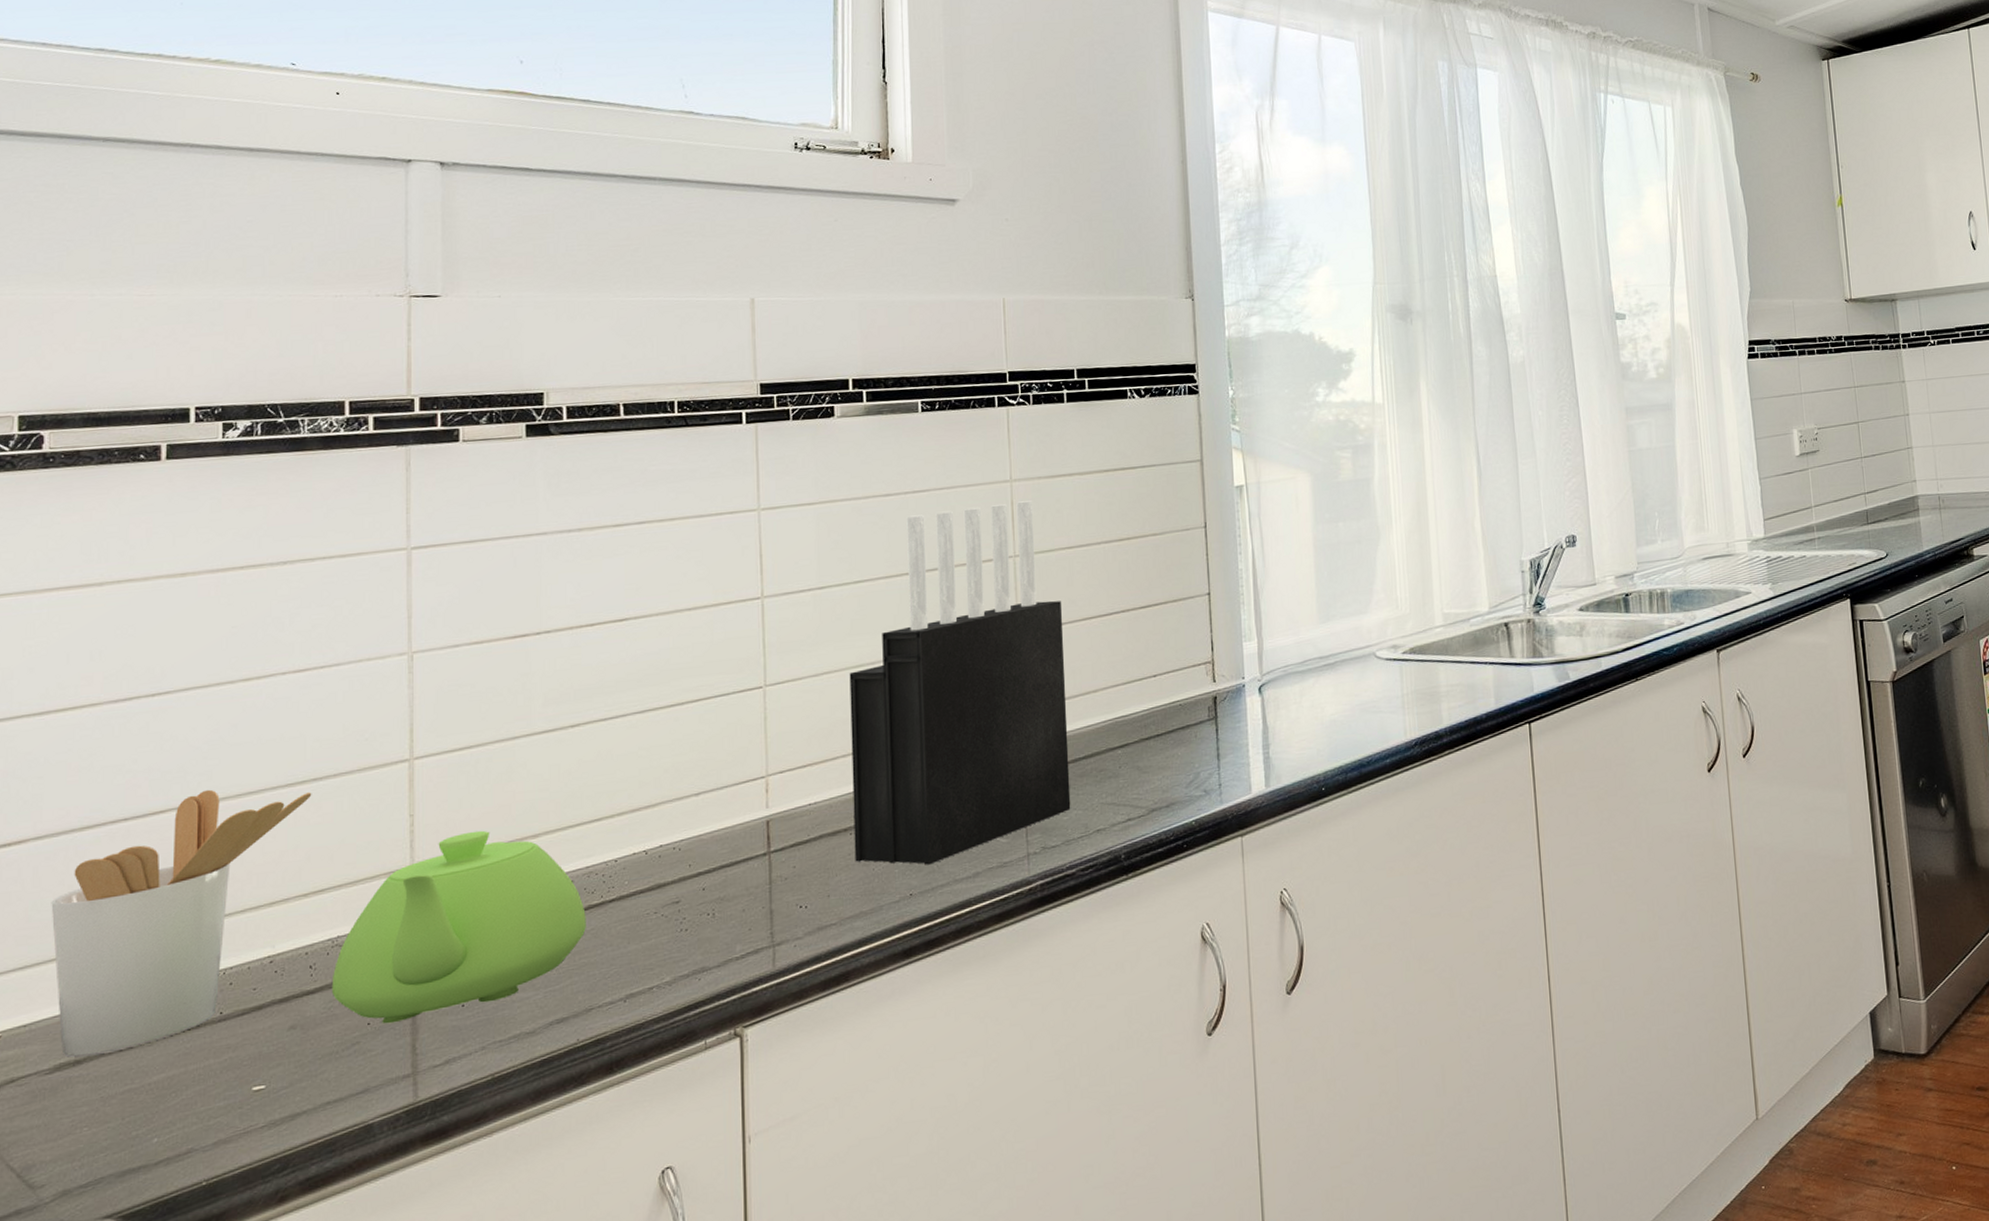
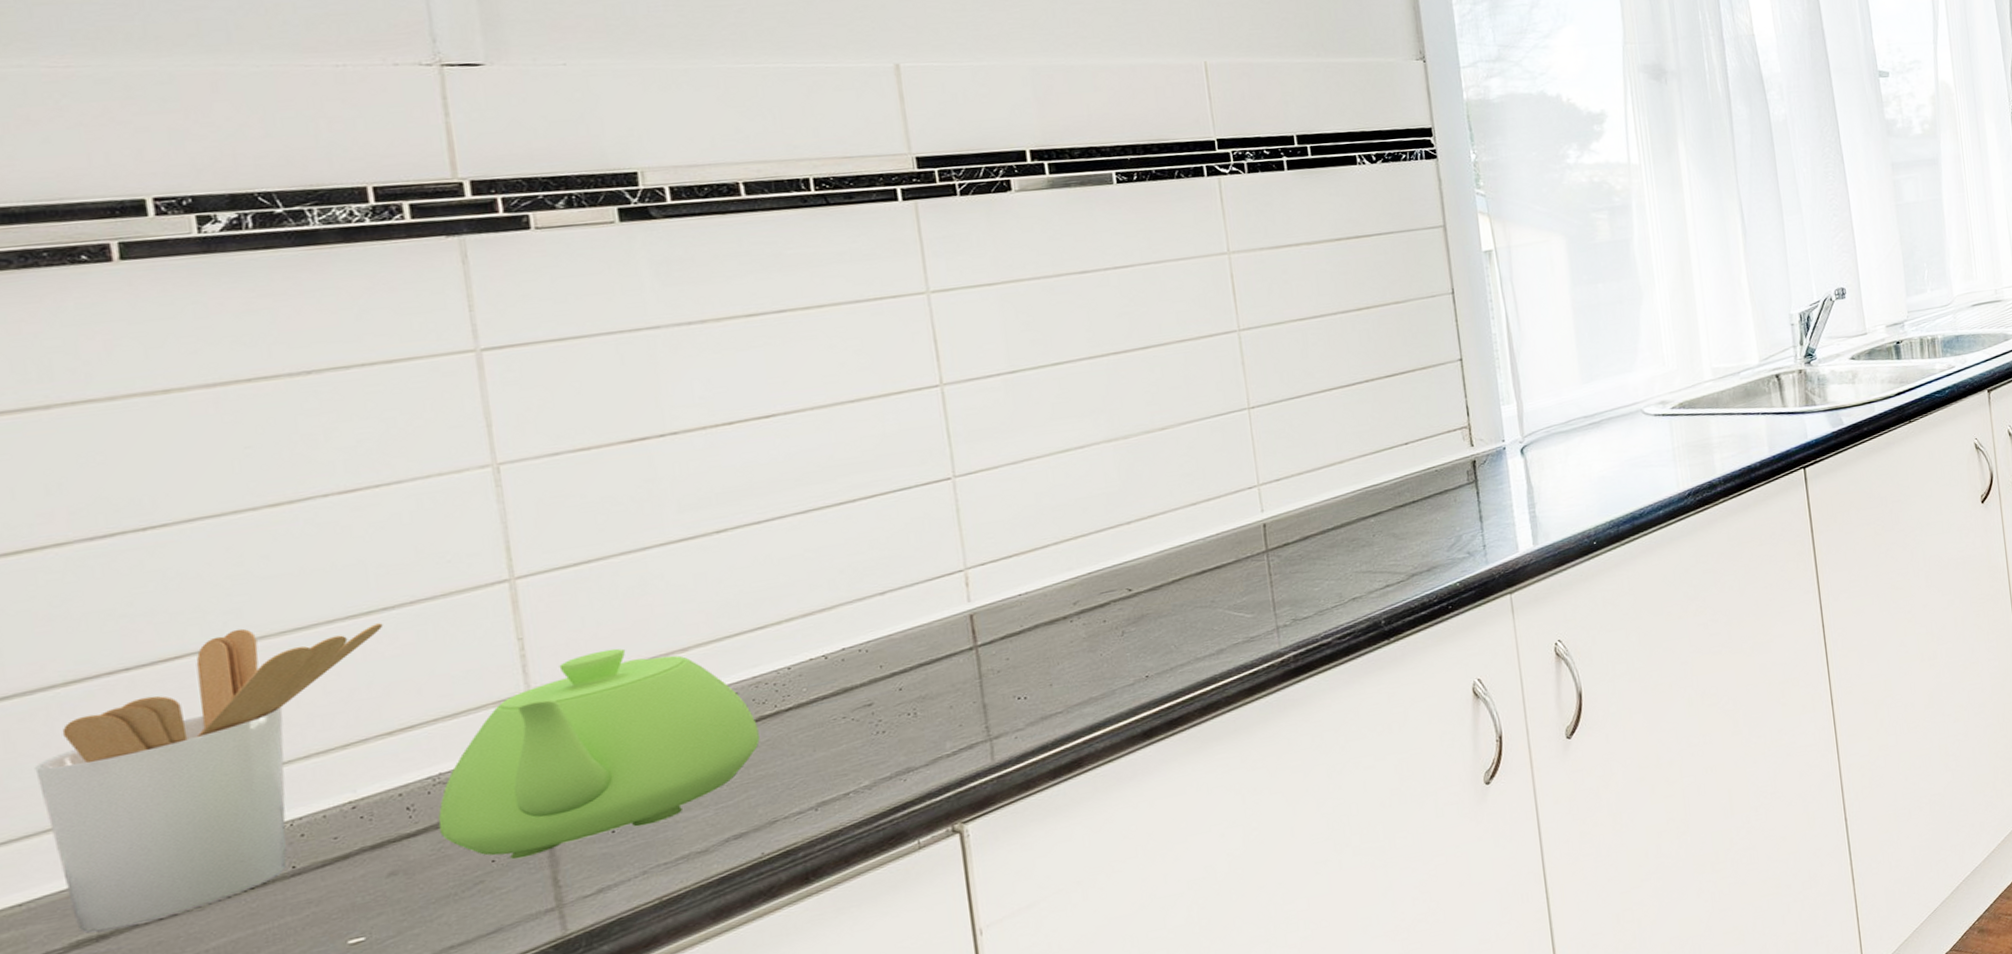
knife block: present [849,500,1071,865] -> none [1055,272,1322,649]

